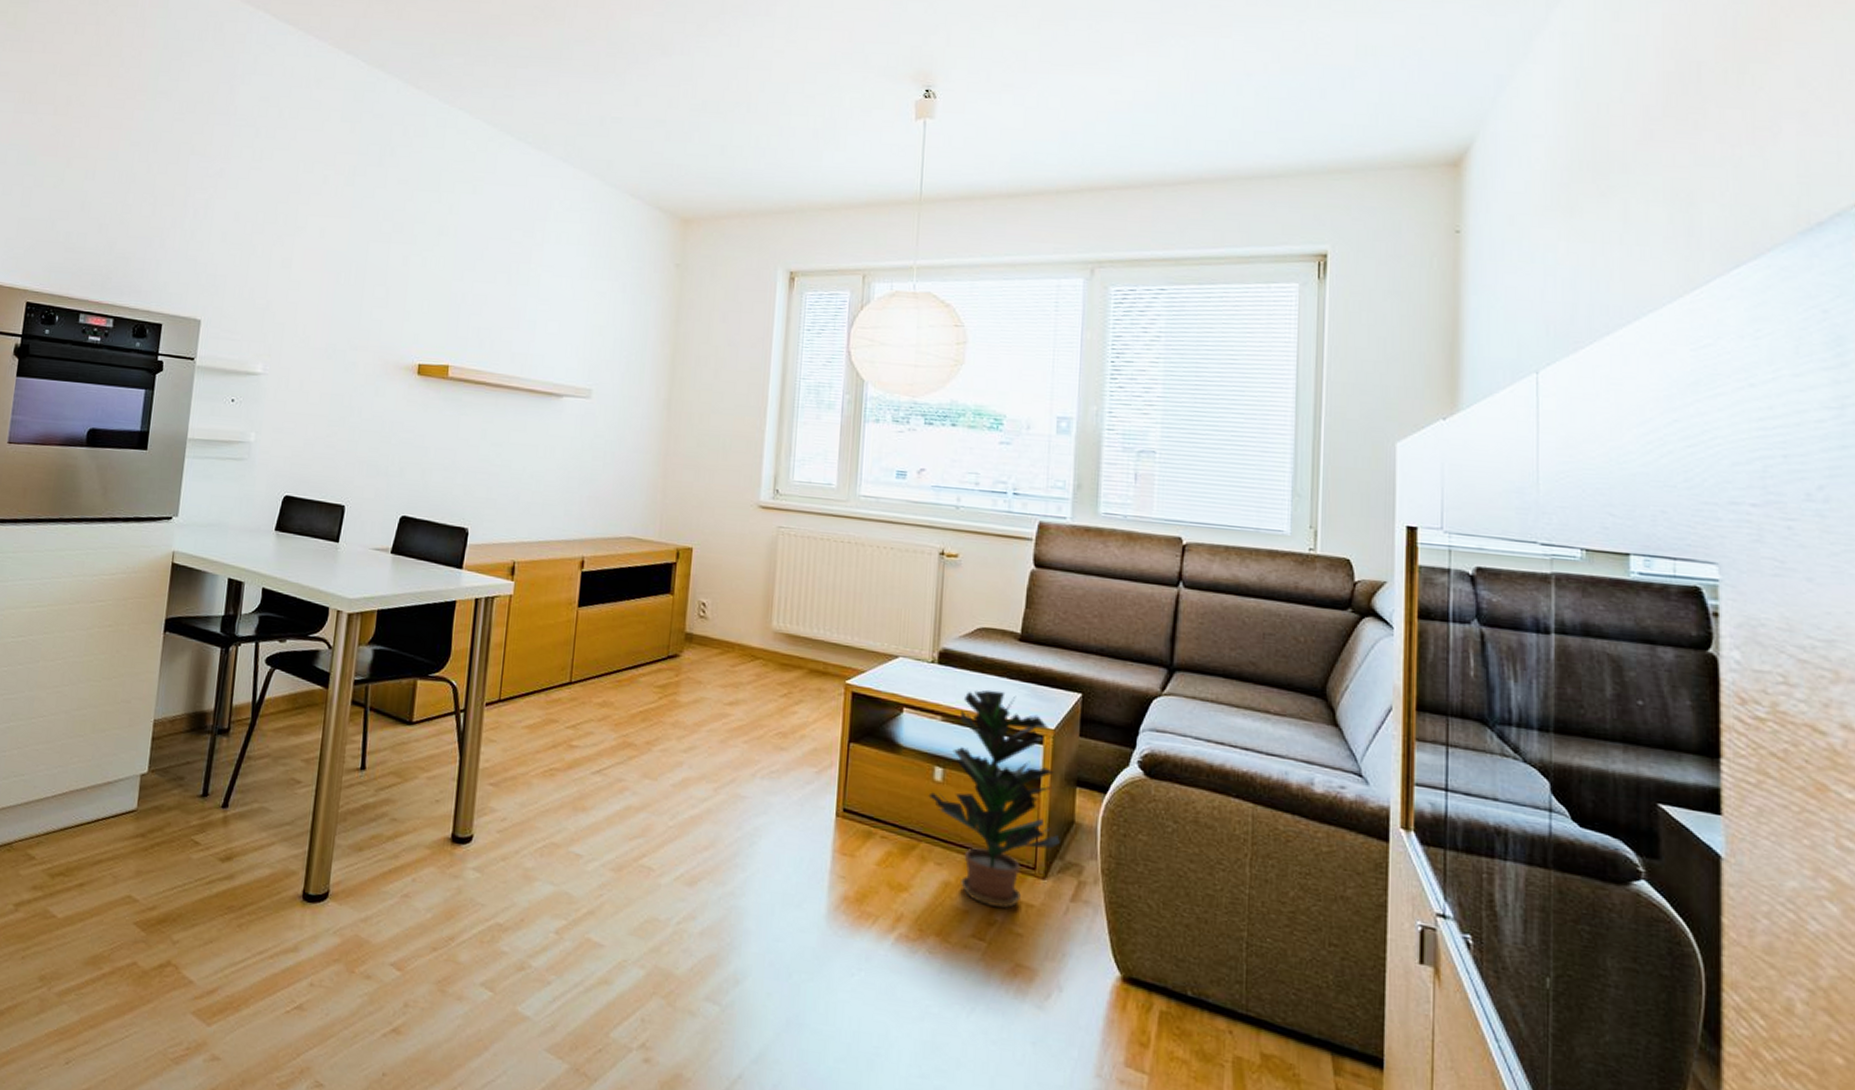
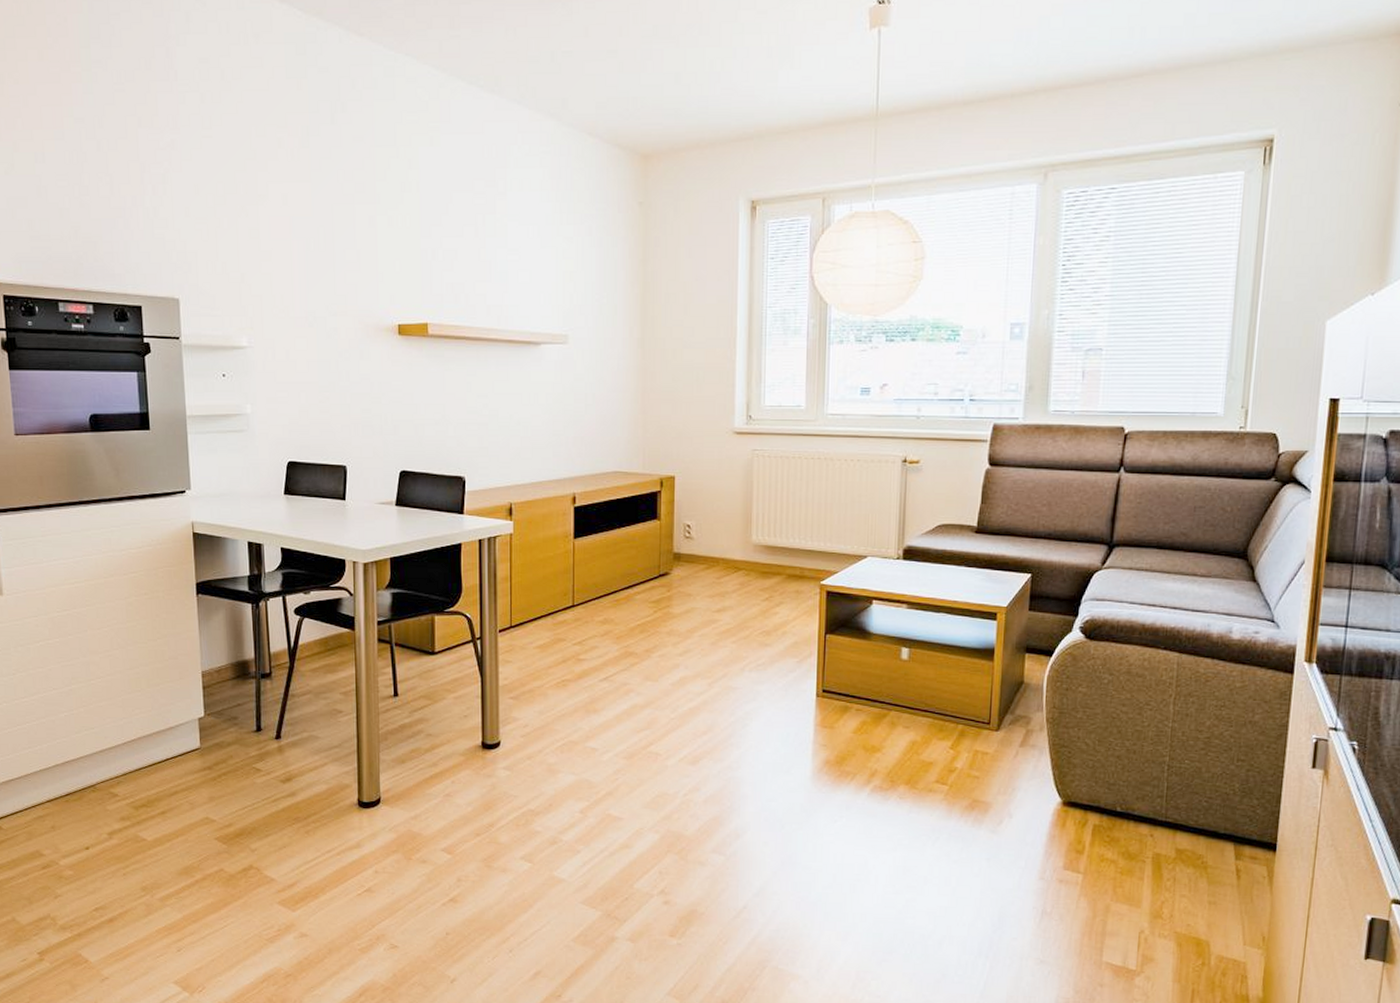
potted plant: present [928,689,1060,908] -> none [896,578,1011,757]

